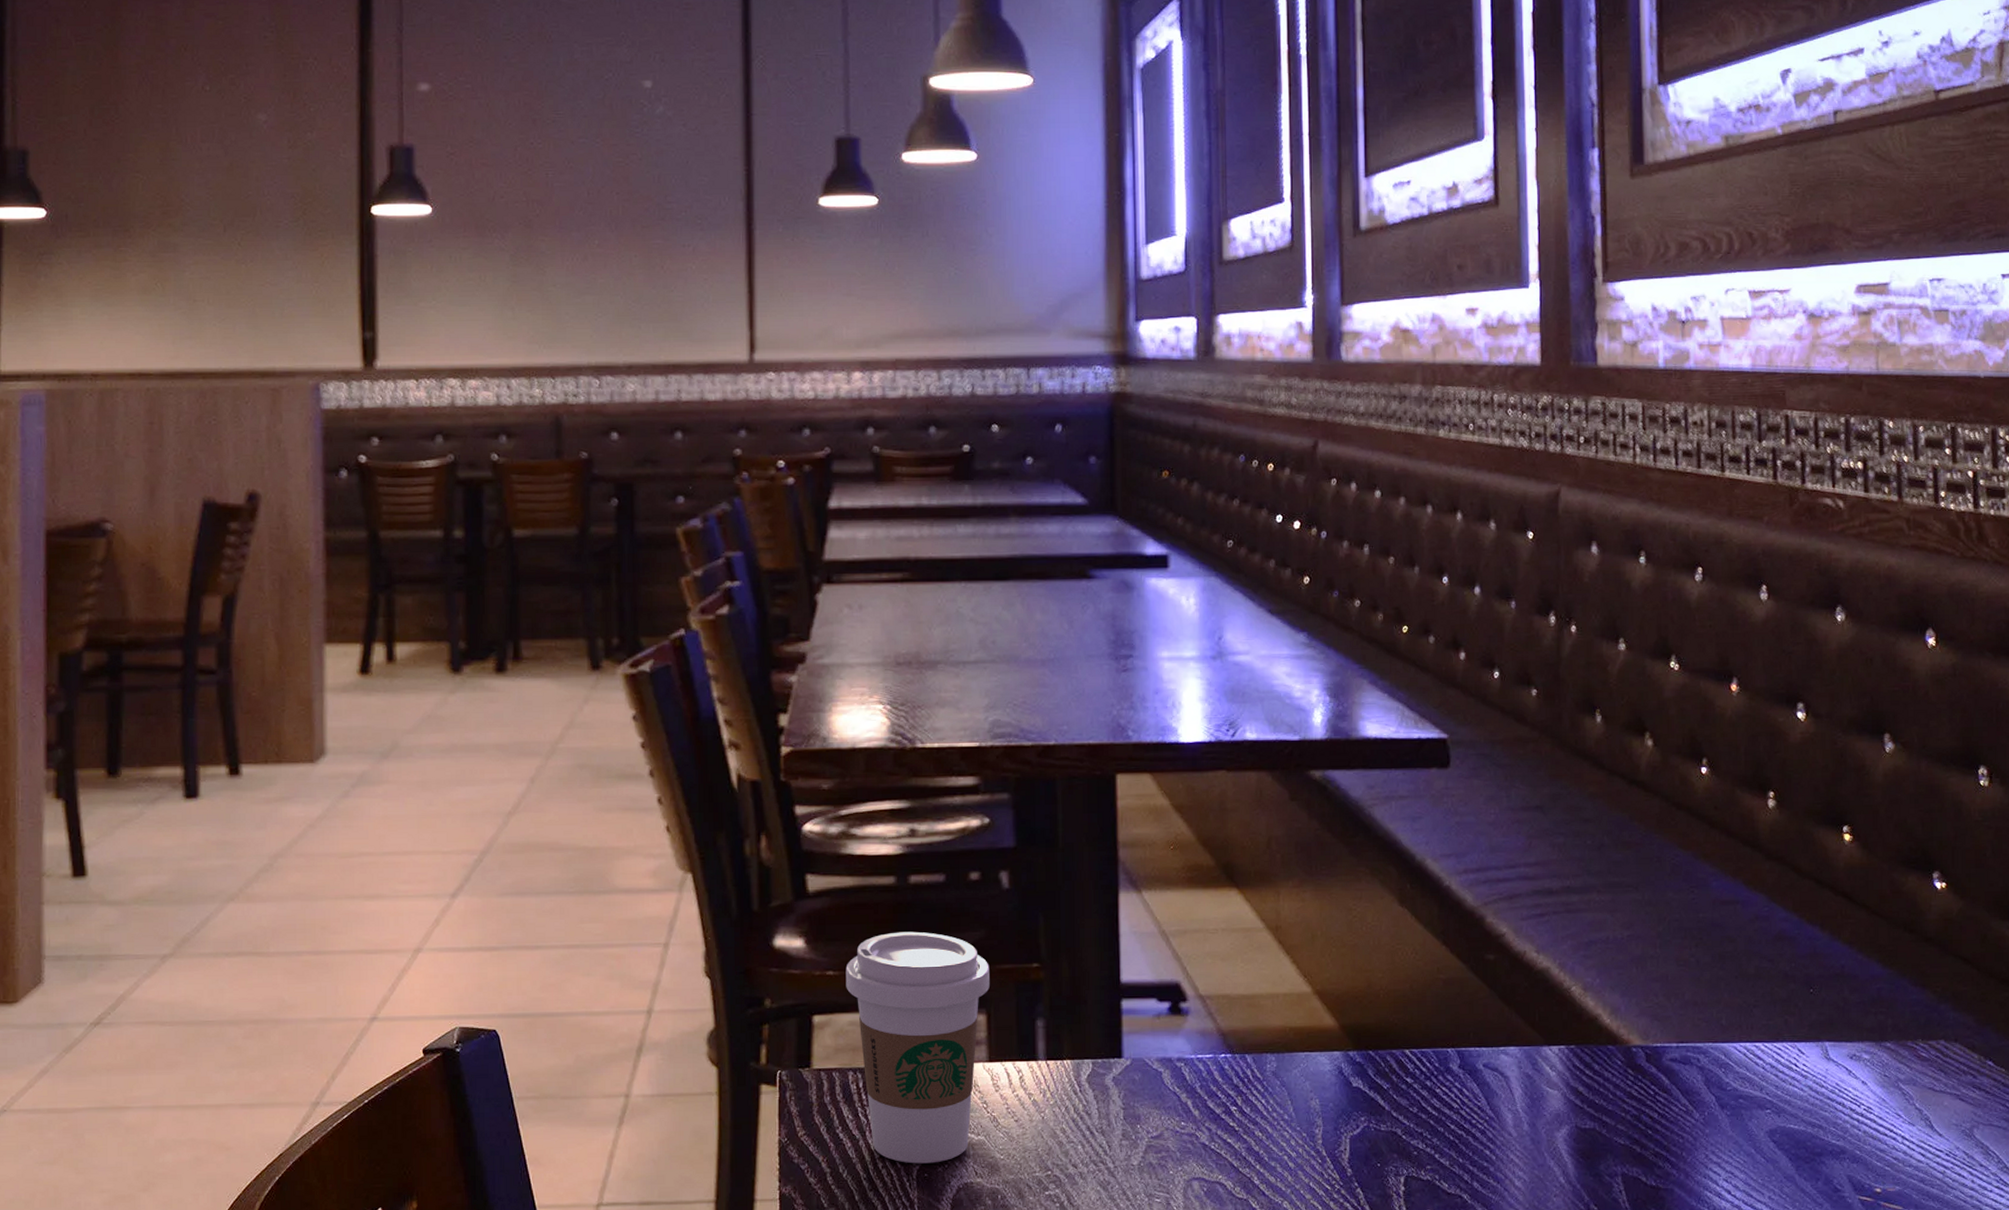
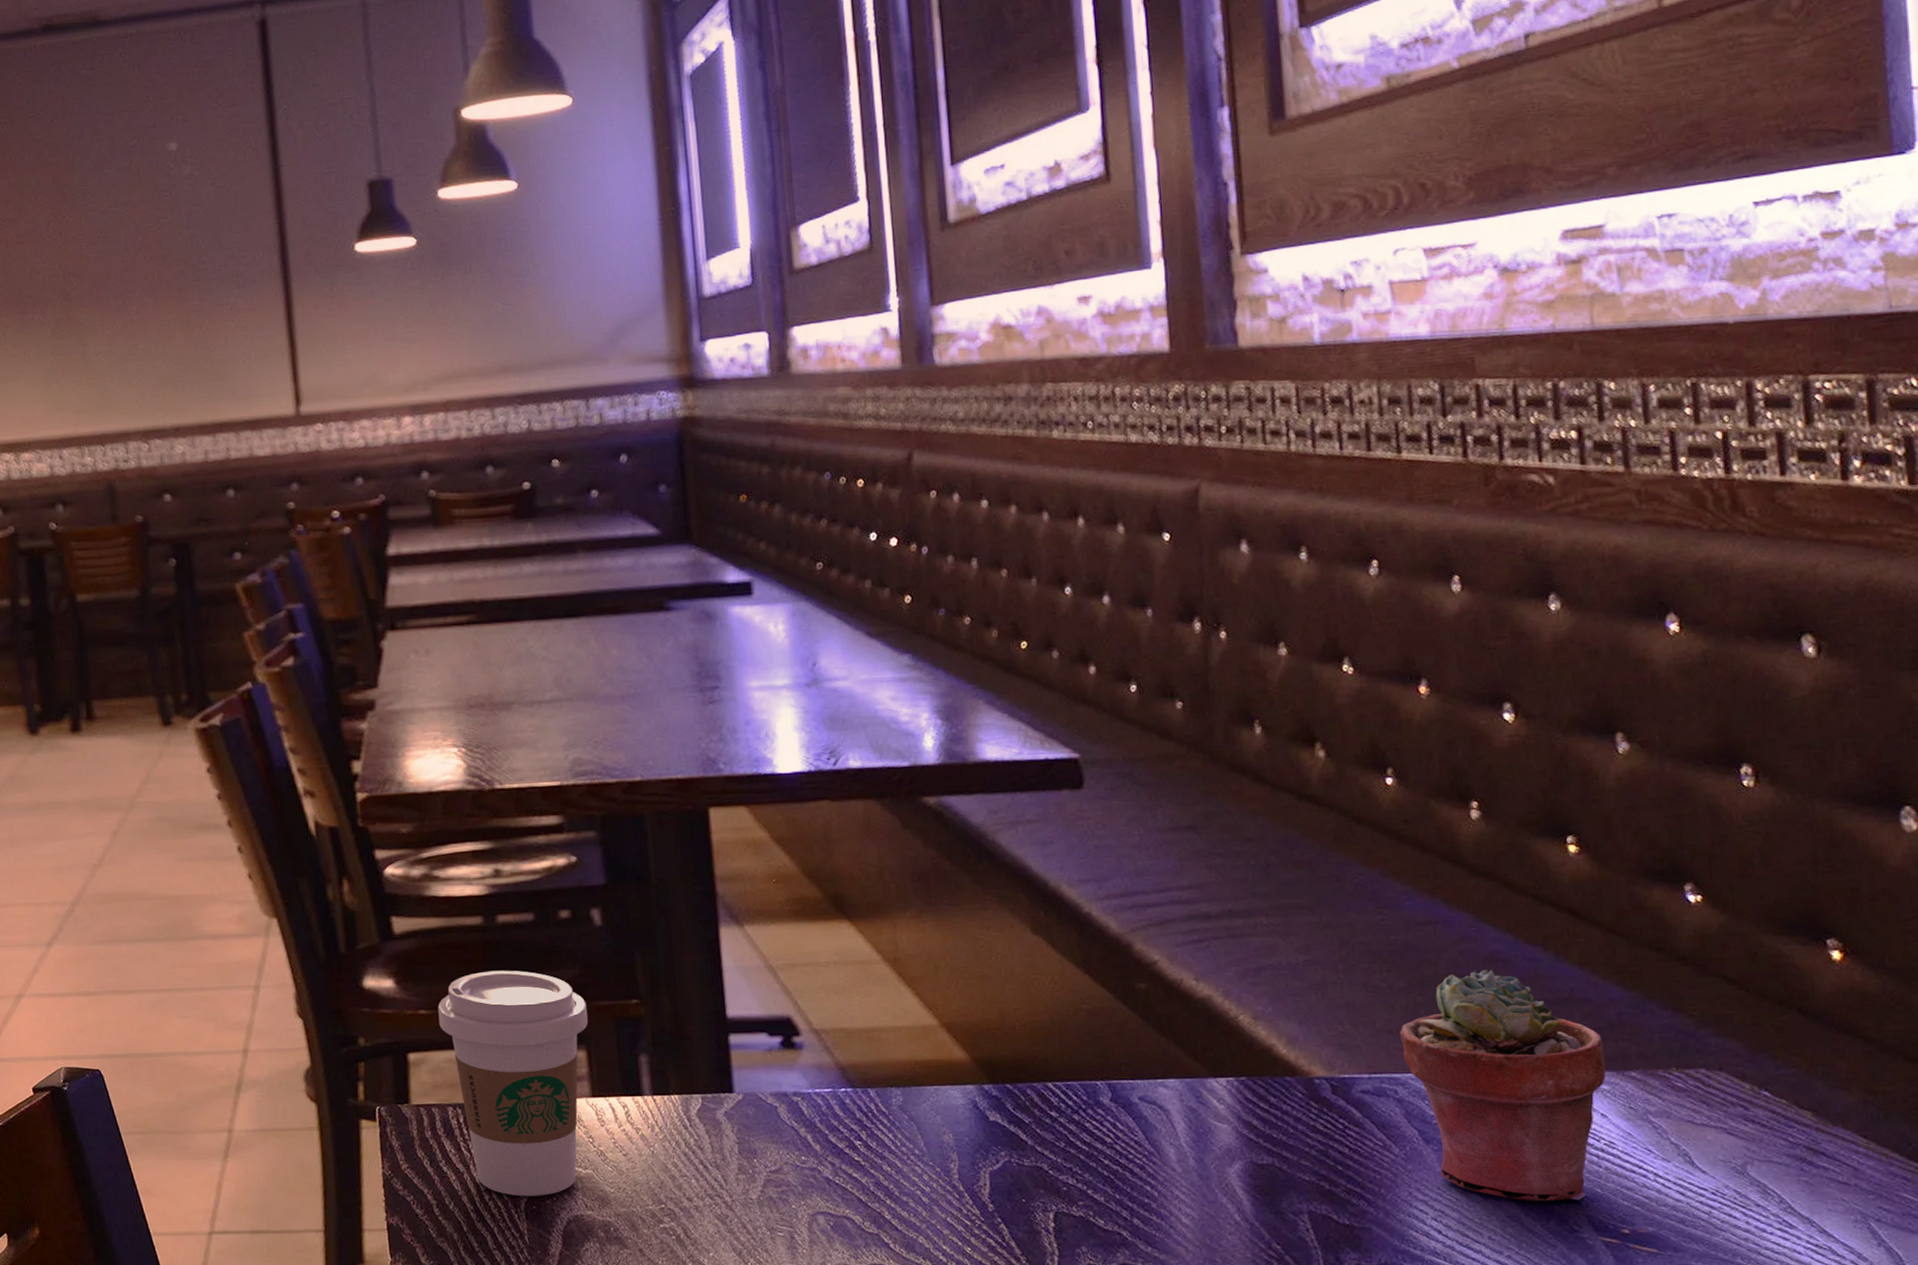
potted succulent: none [1704,946,1867,1163] -> present [1400,969,1606,1201]

